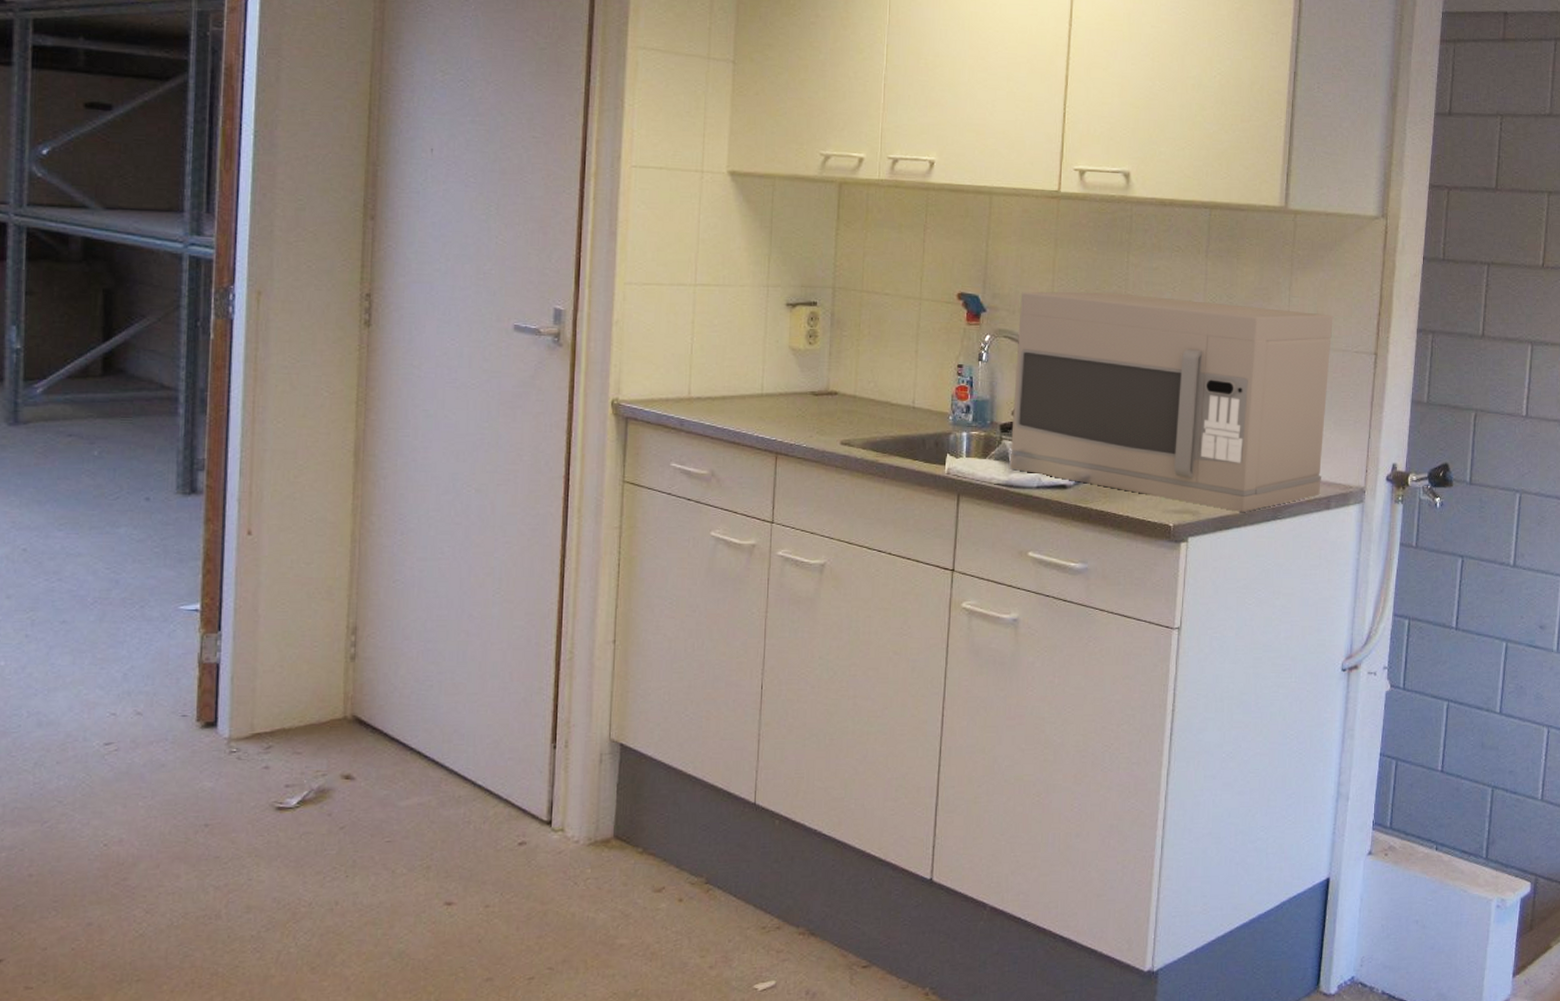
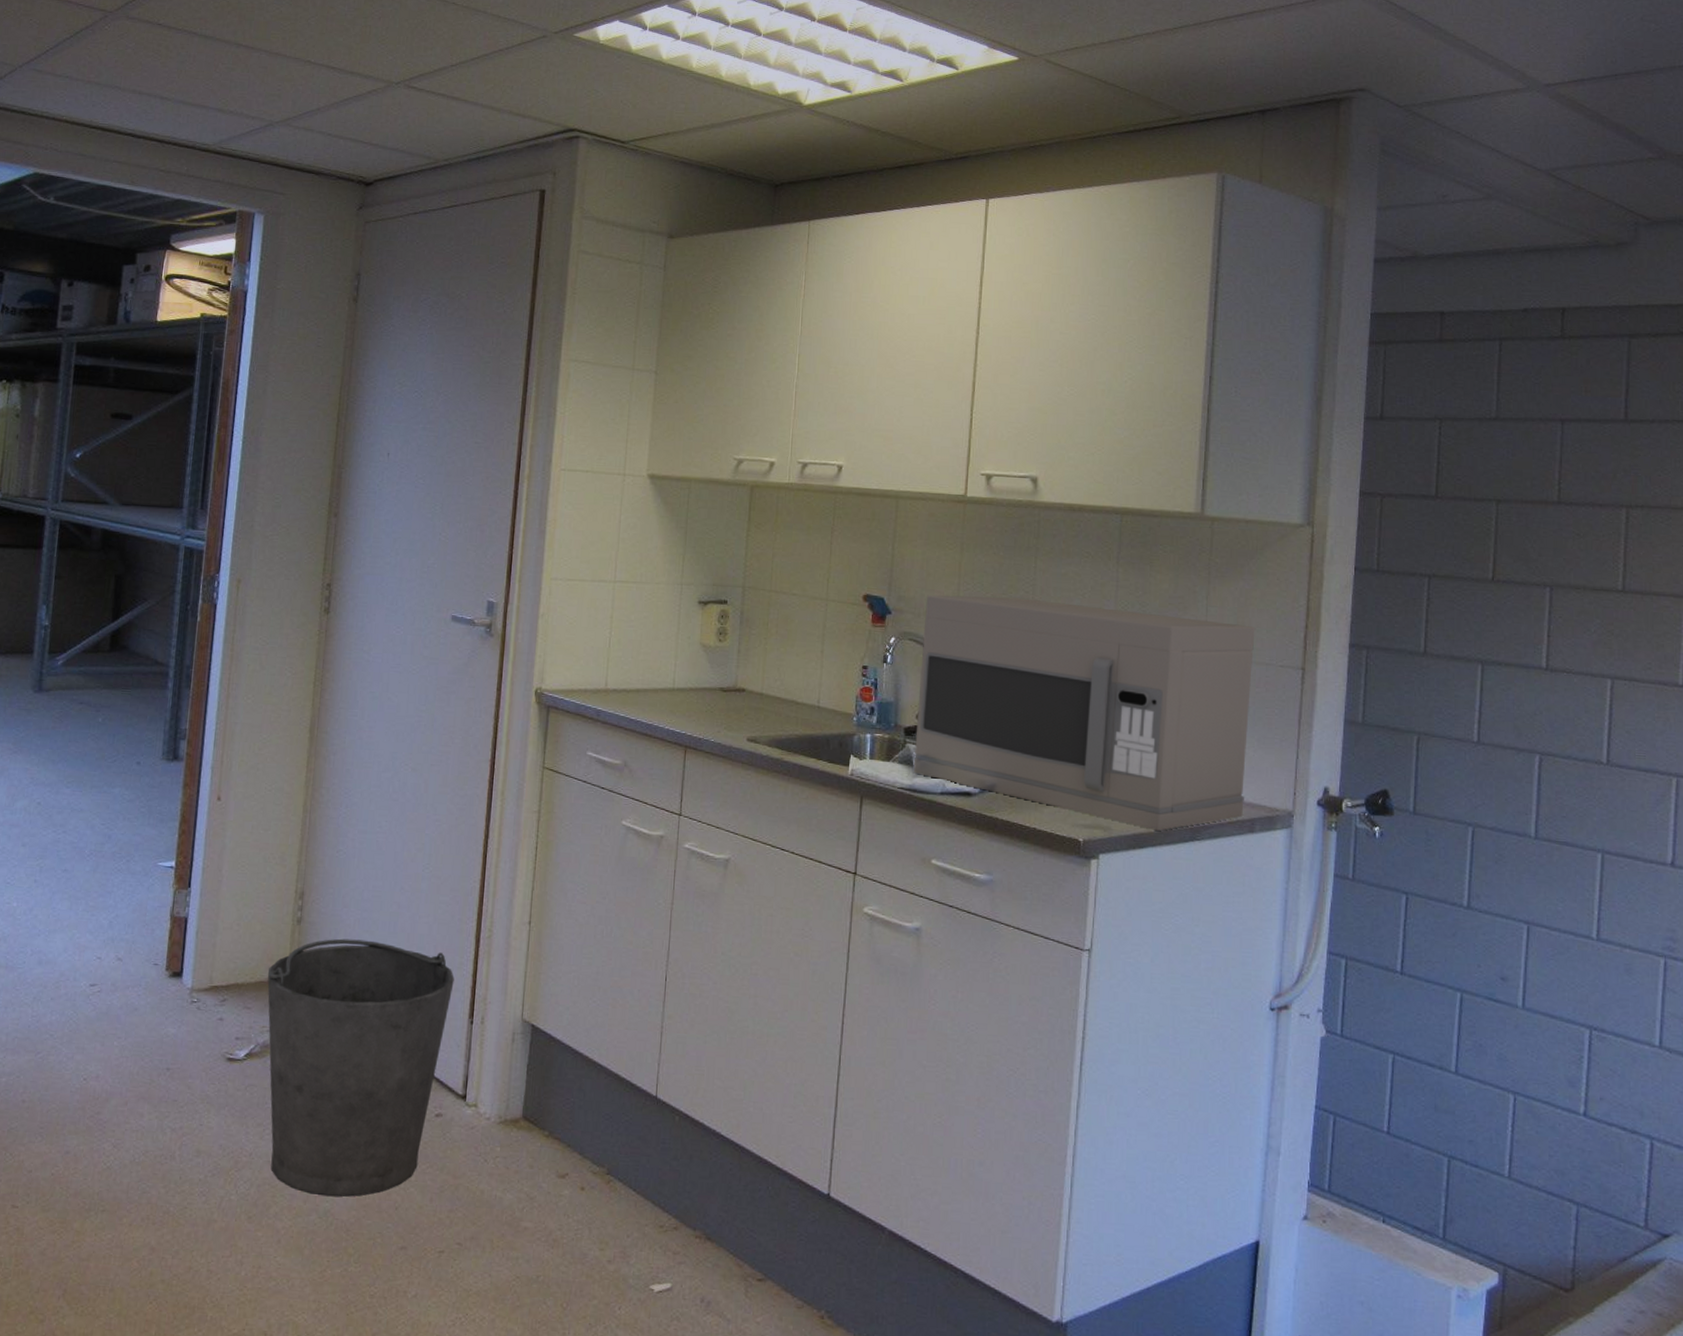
bucket: none [319,672,533,937] -> present [267,938,454,1197]

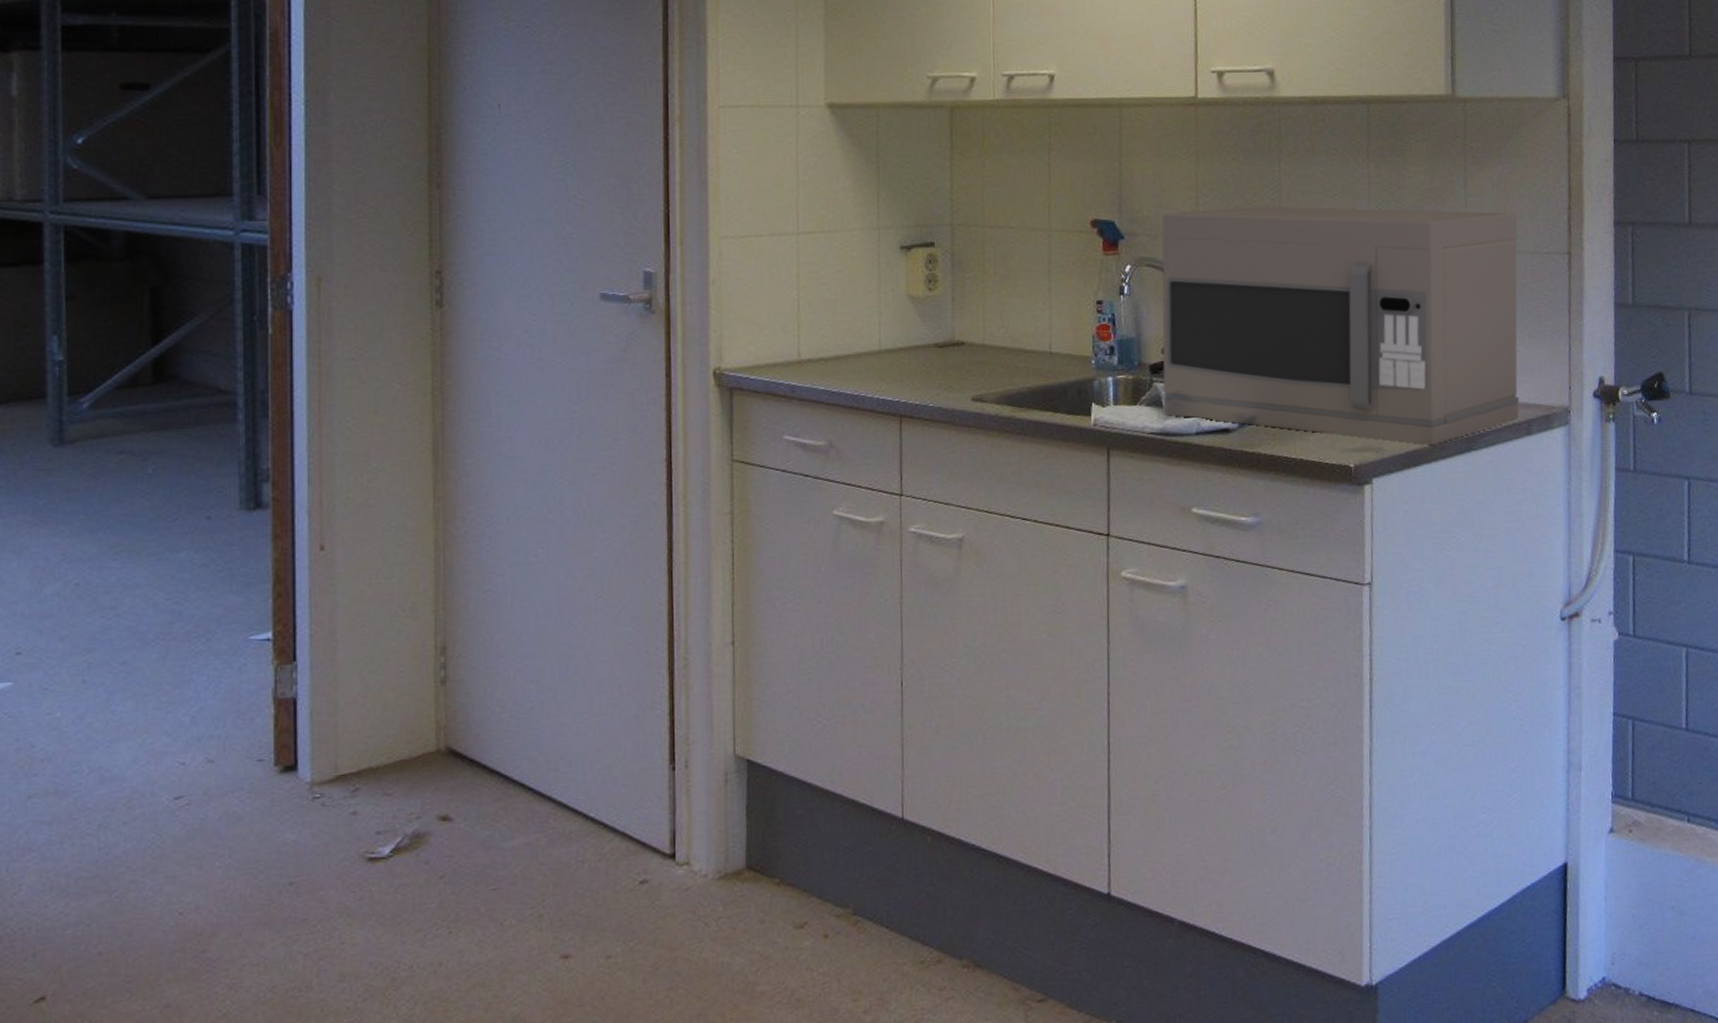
bucket: present [267,938,454,1197] -> none [409,691,647,1000]

